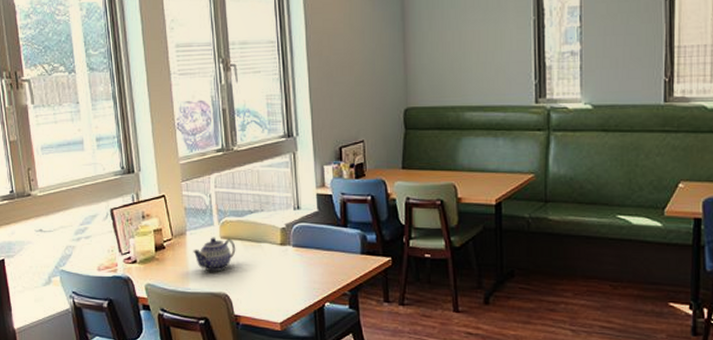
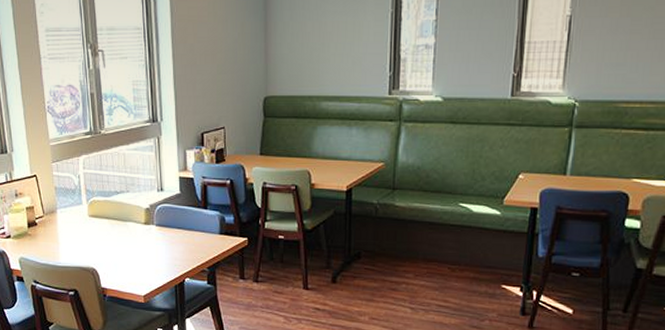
teapot: present [193,237,236,272] -> none [63,215,103,248]

